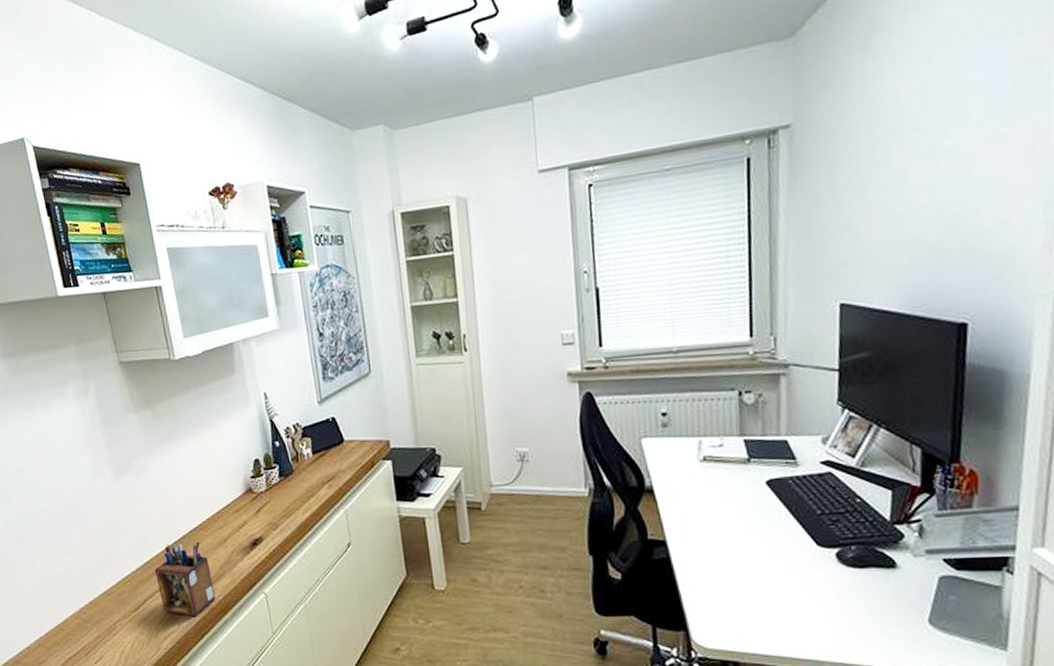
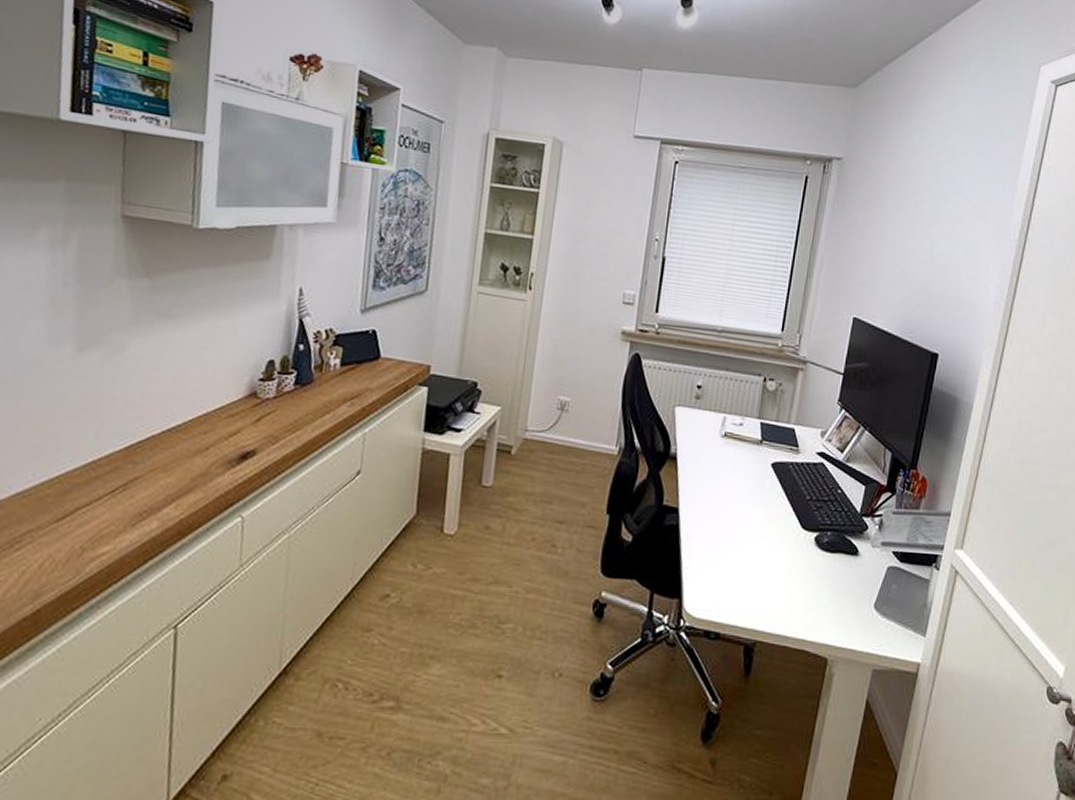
desk organizer: present [154,541,216,616] -> none [98,443,179,536]

